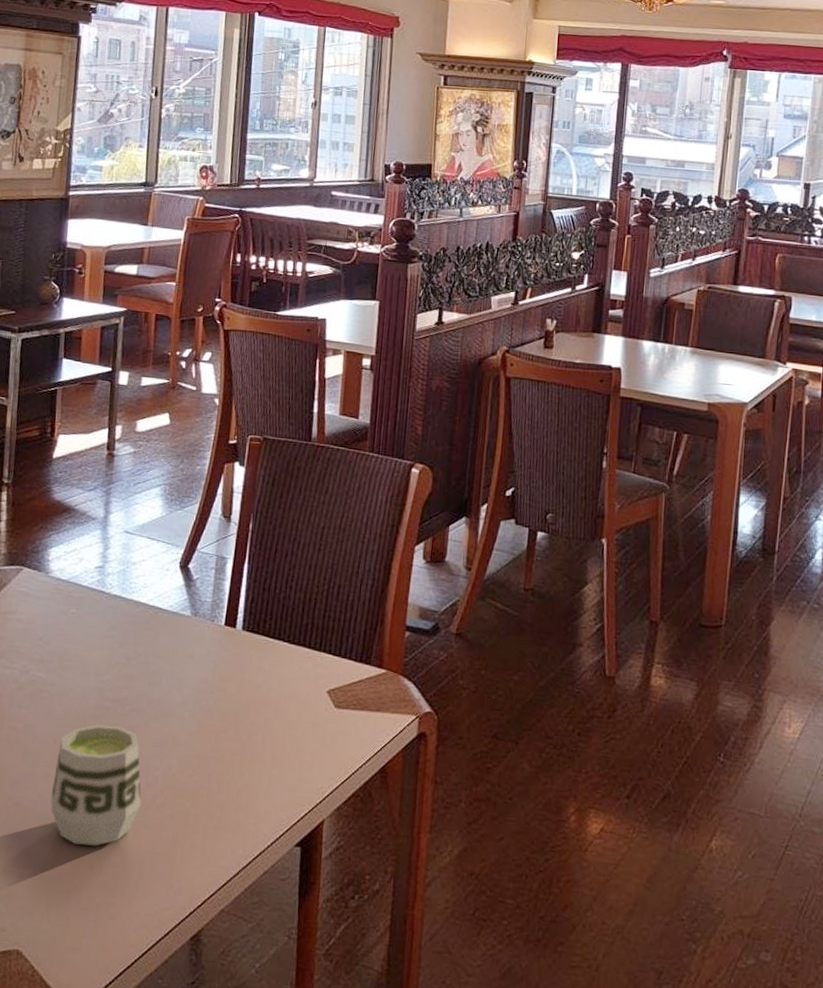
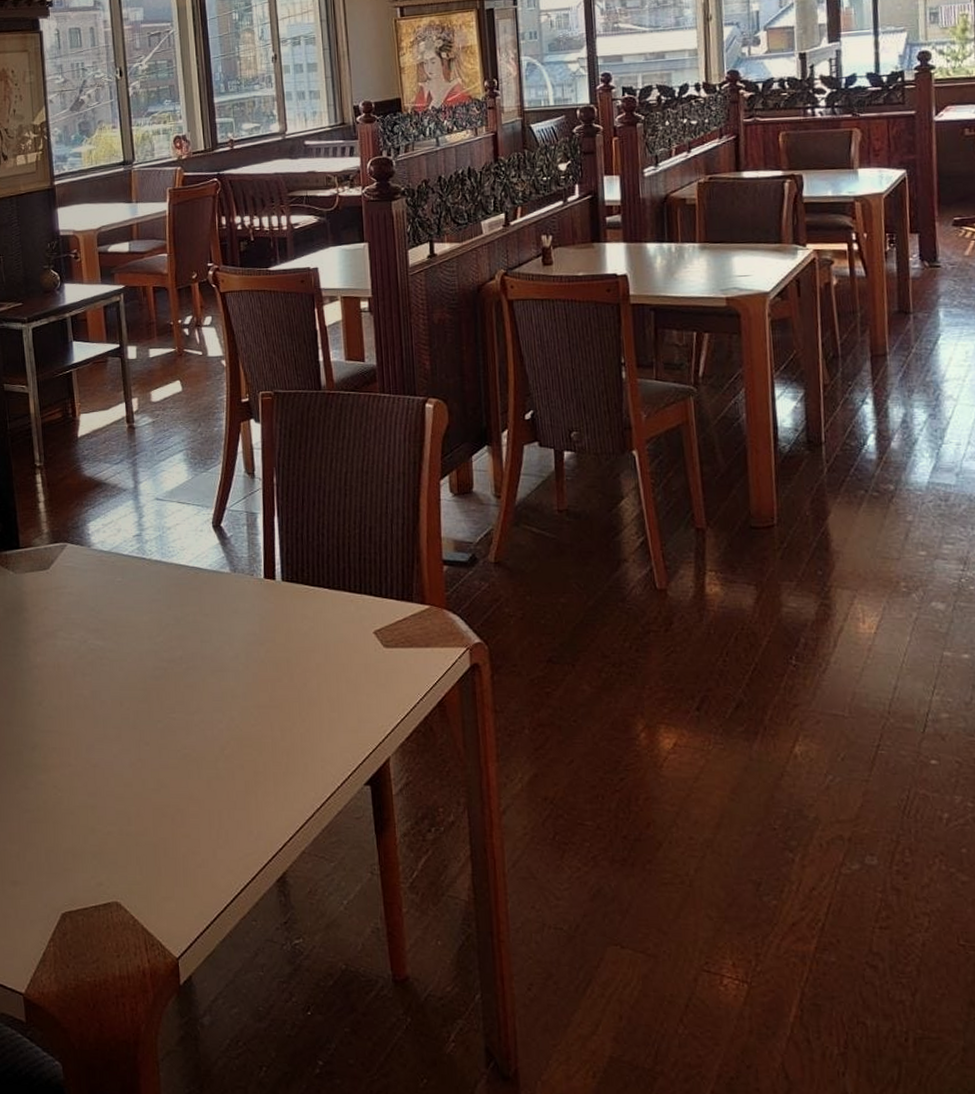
cup: present [50,724,142,846] -> none [125,684,211,800]

